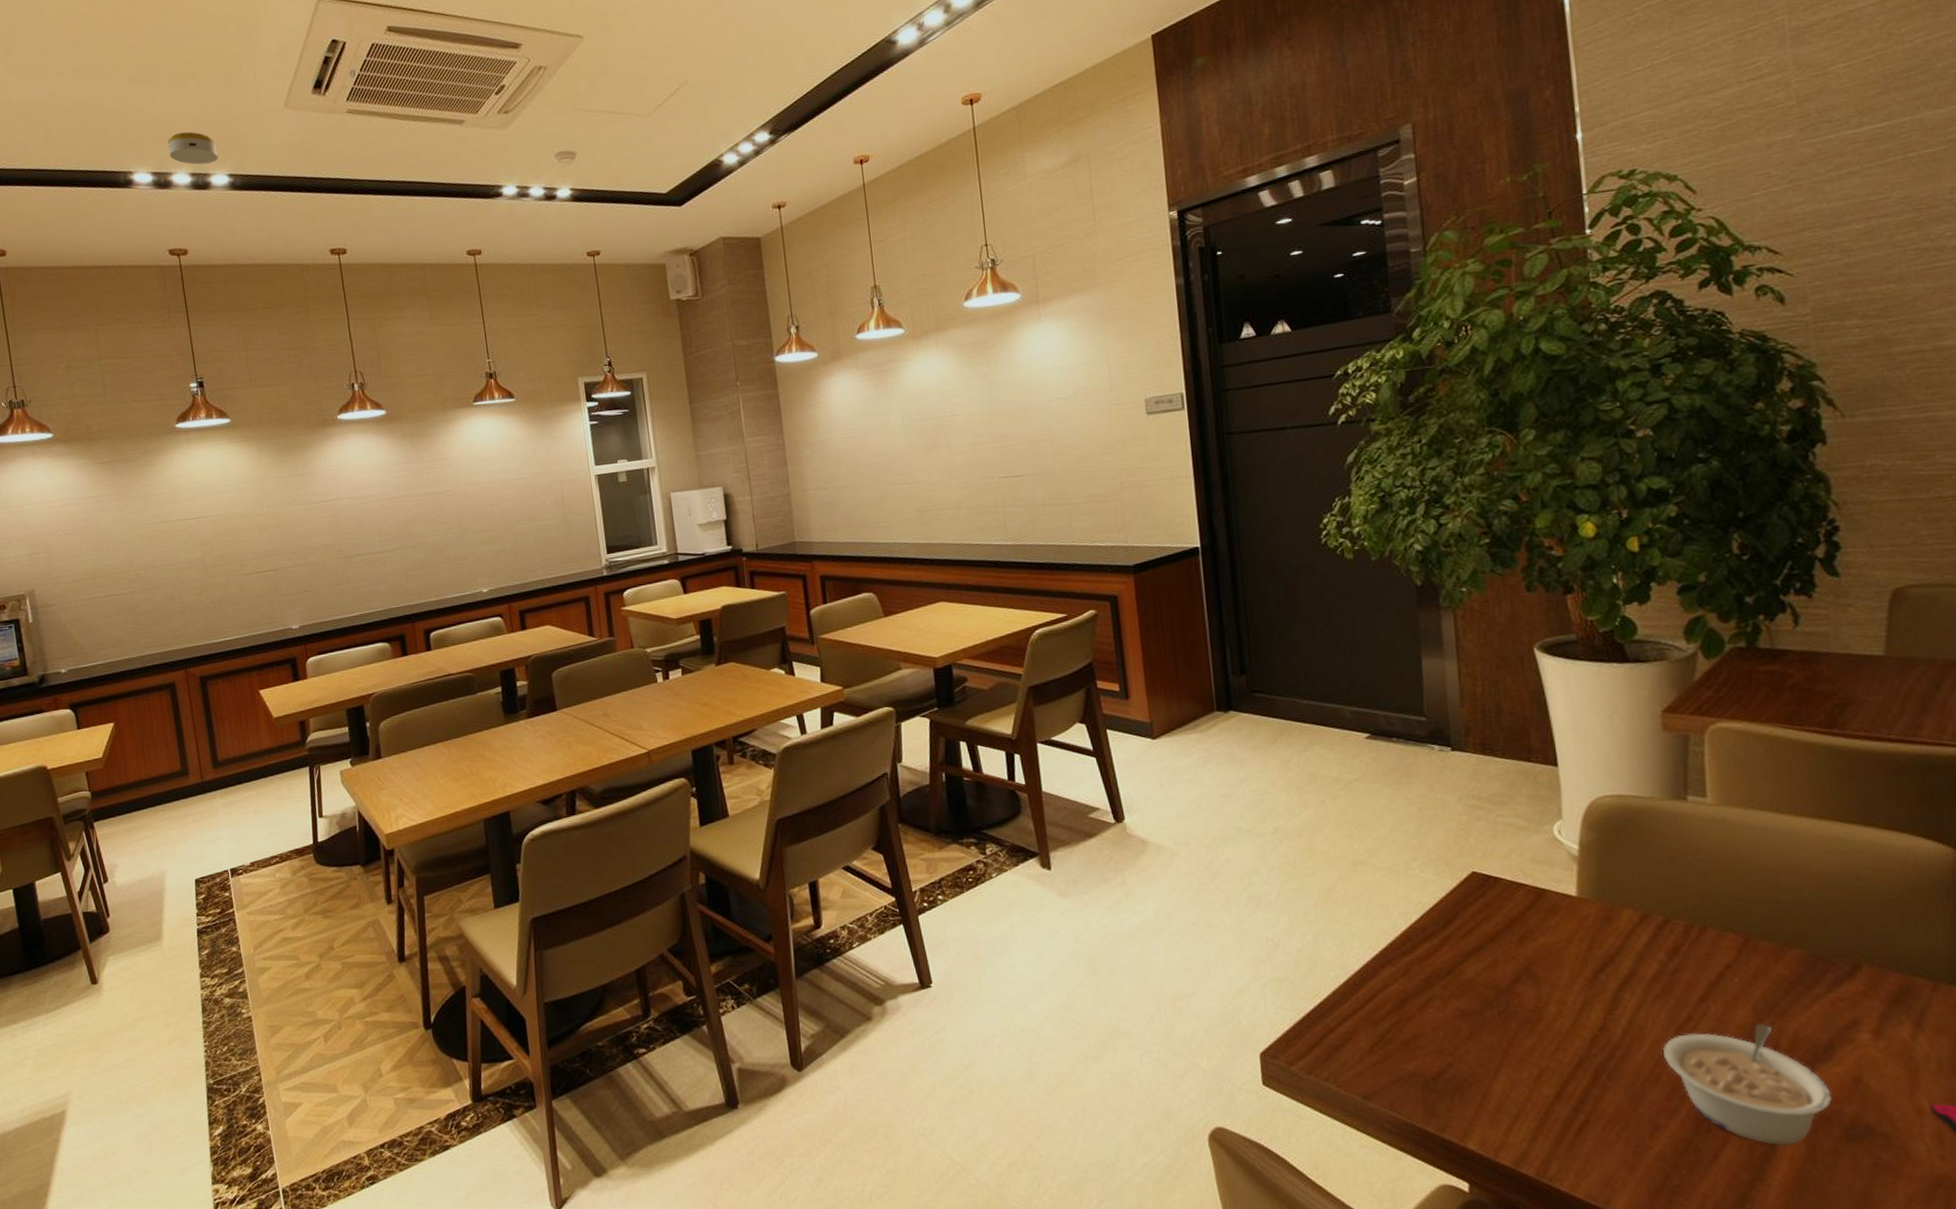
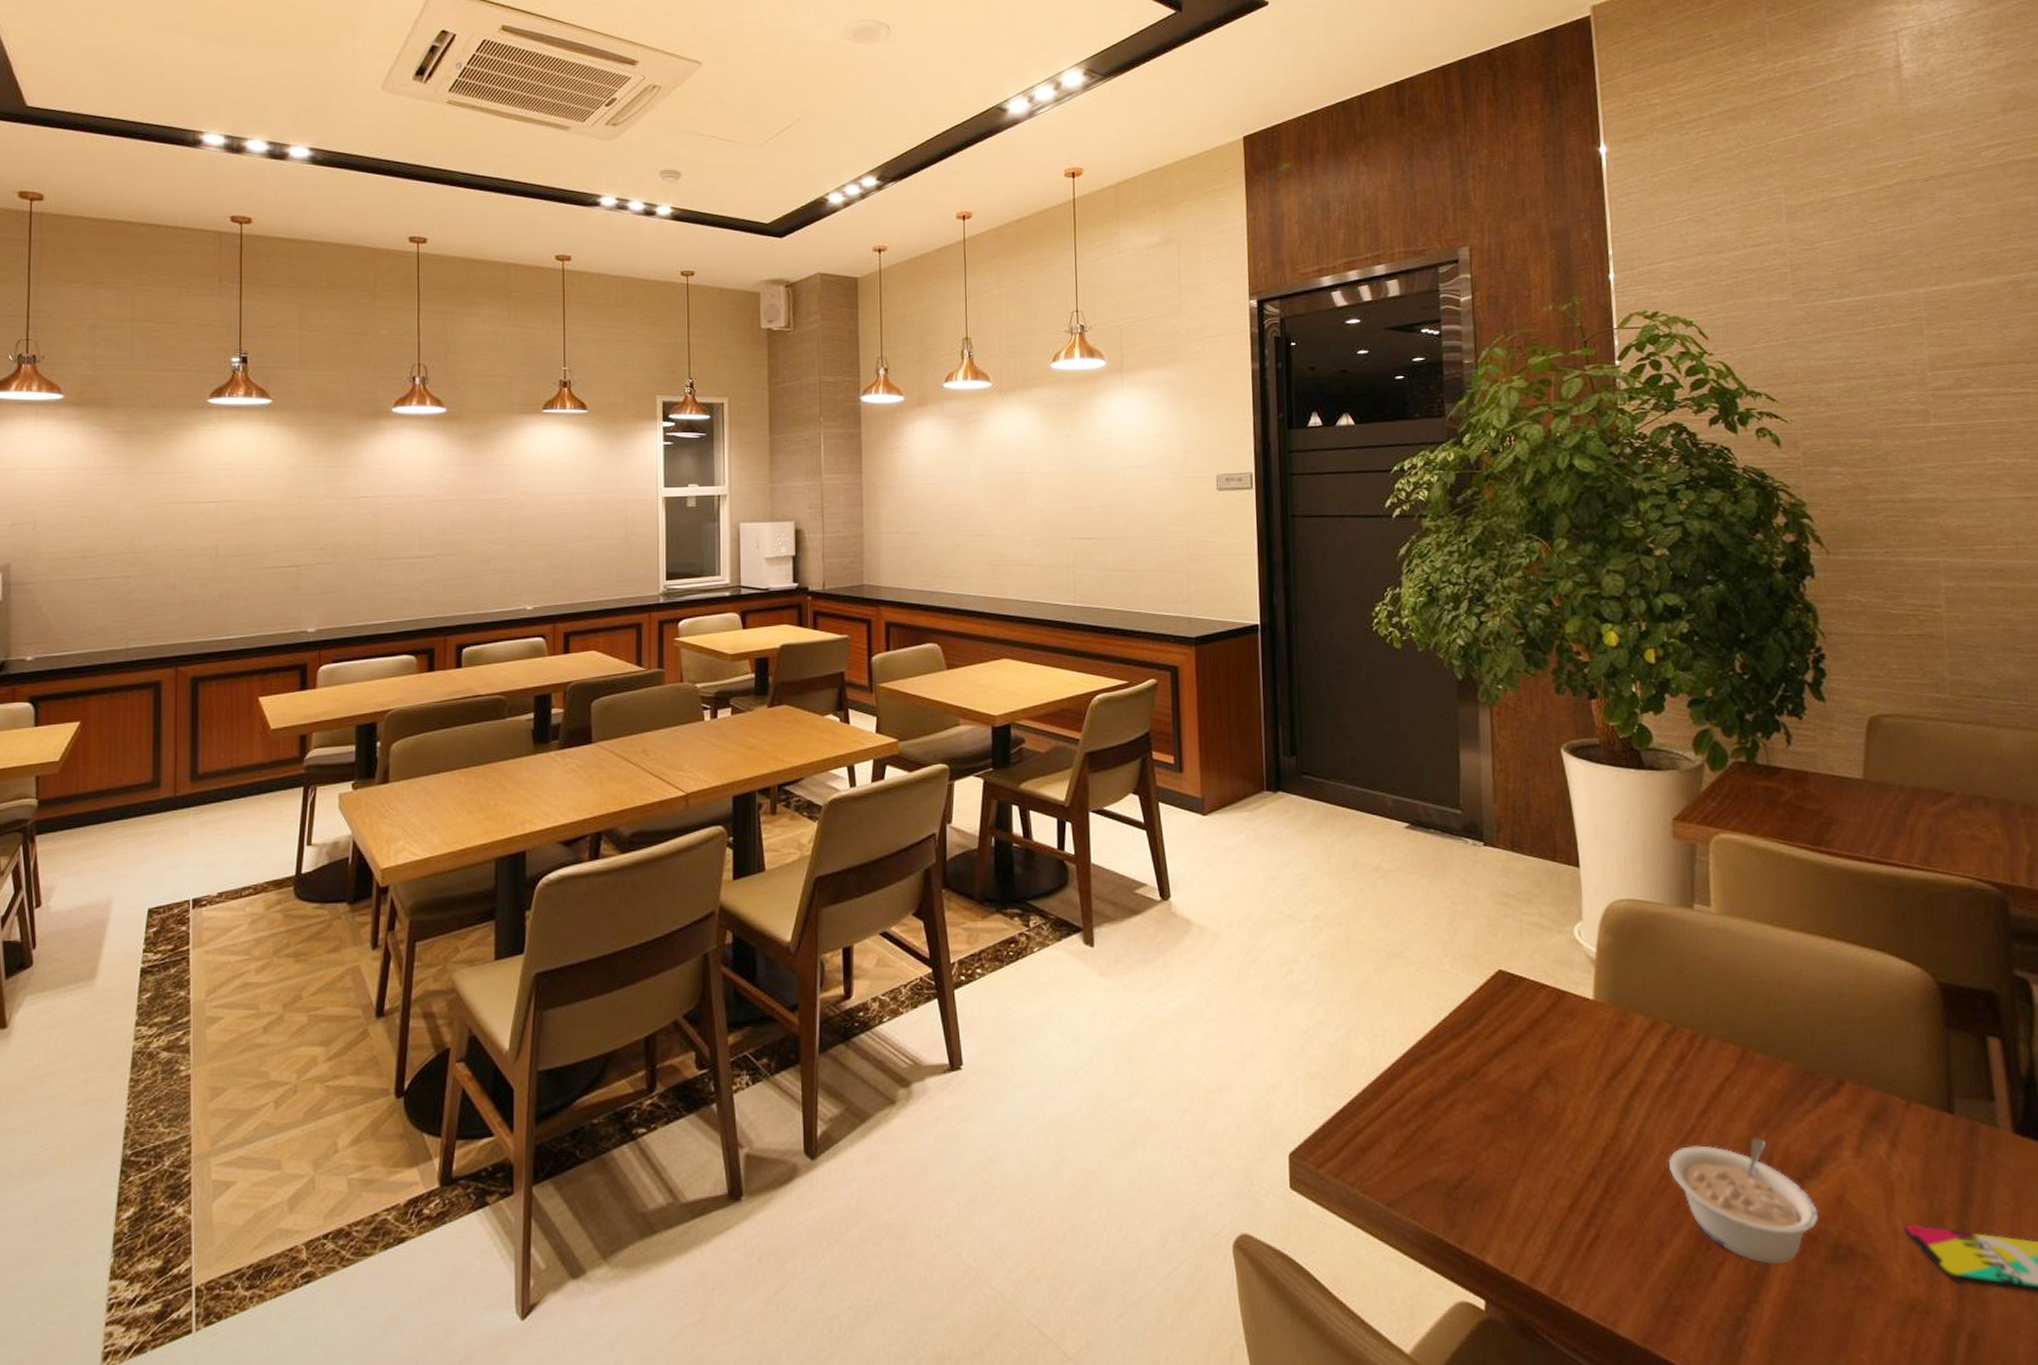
smoke detector: present [167,131,219,165] -> none [247,99,301,134]

